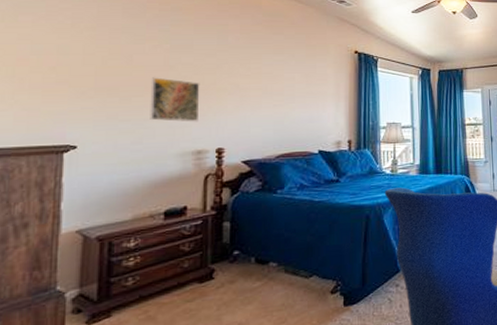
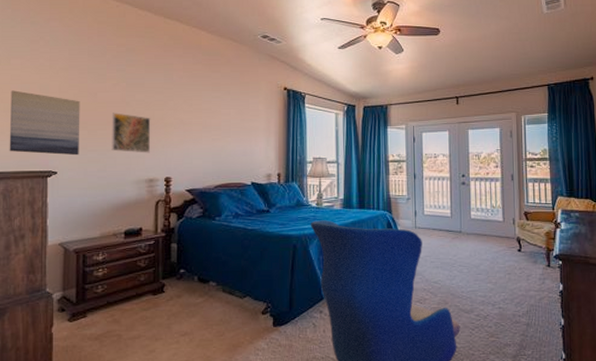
wall art: none [11,52,111,127] -> present [9,90,80,156]

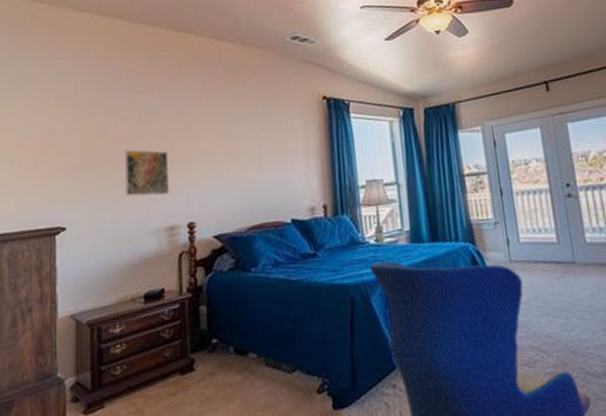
wall art: present [9,90,80,156] -> none [13,136,90,209]

